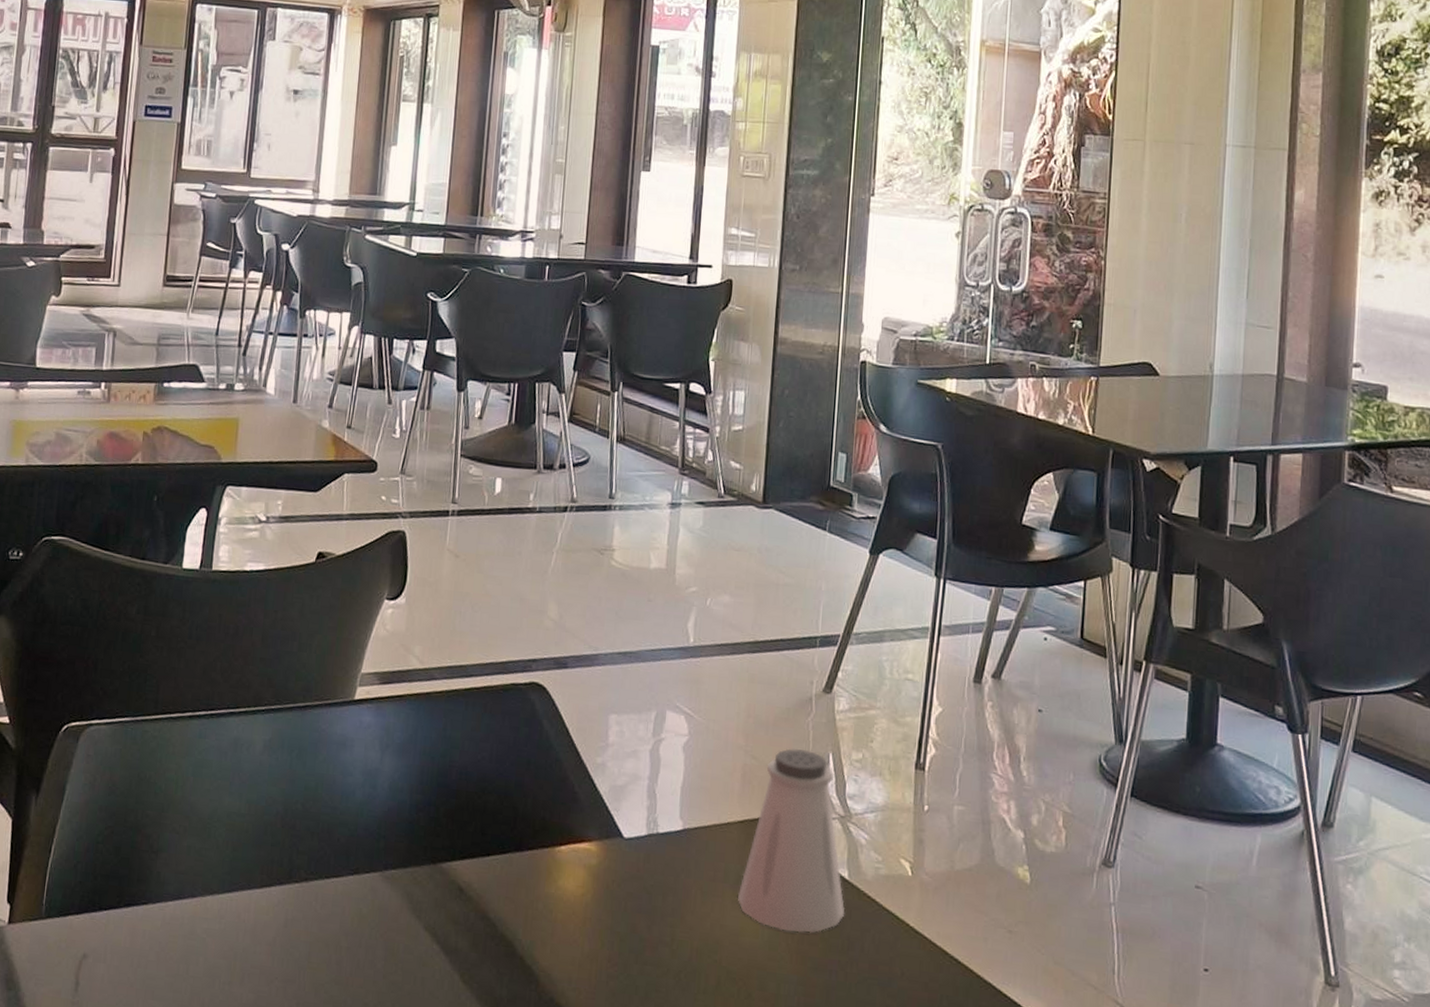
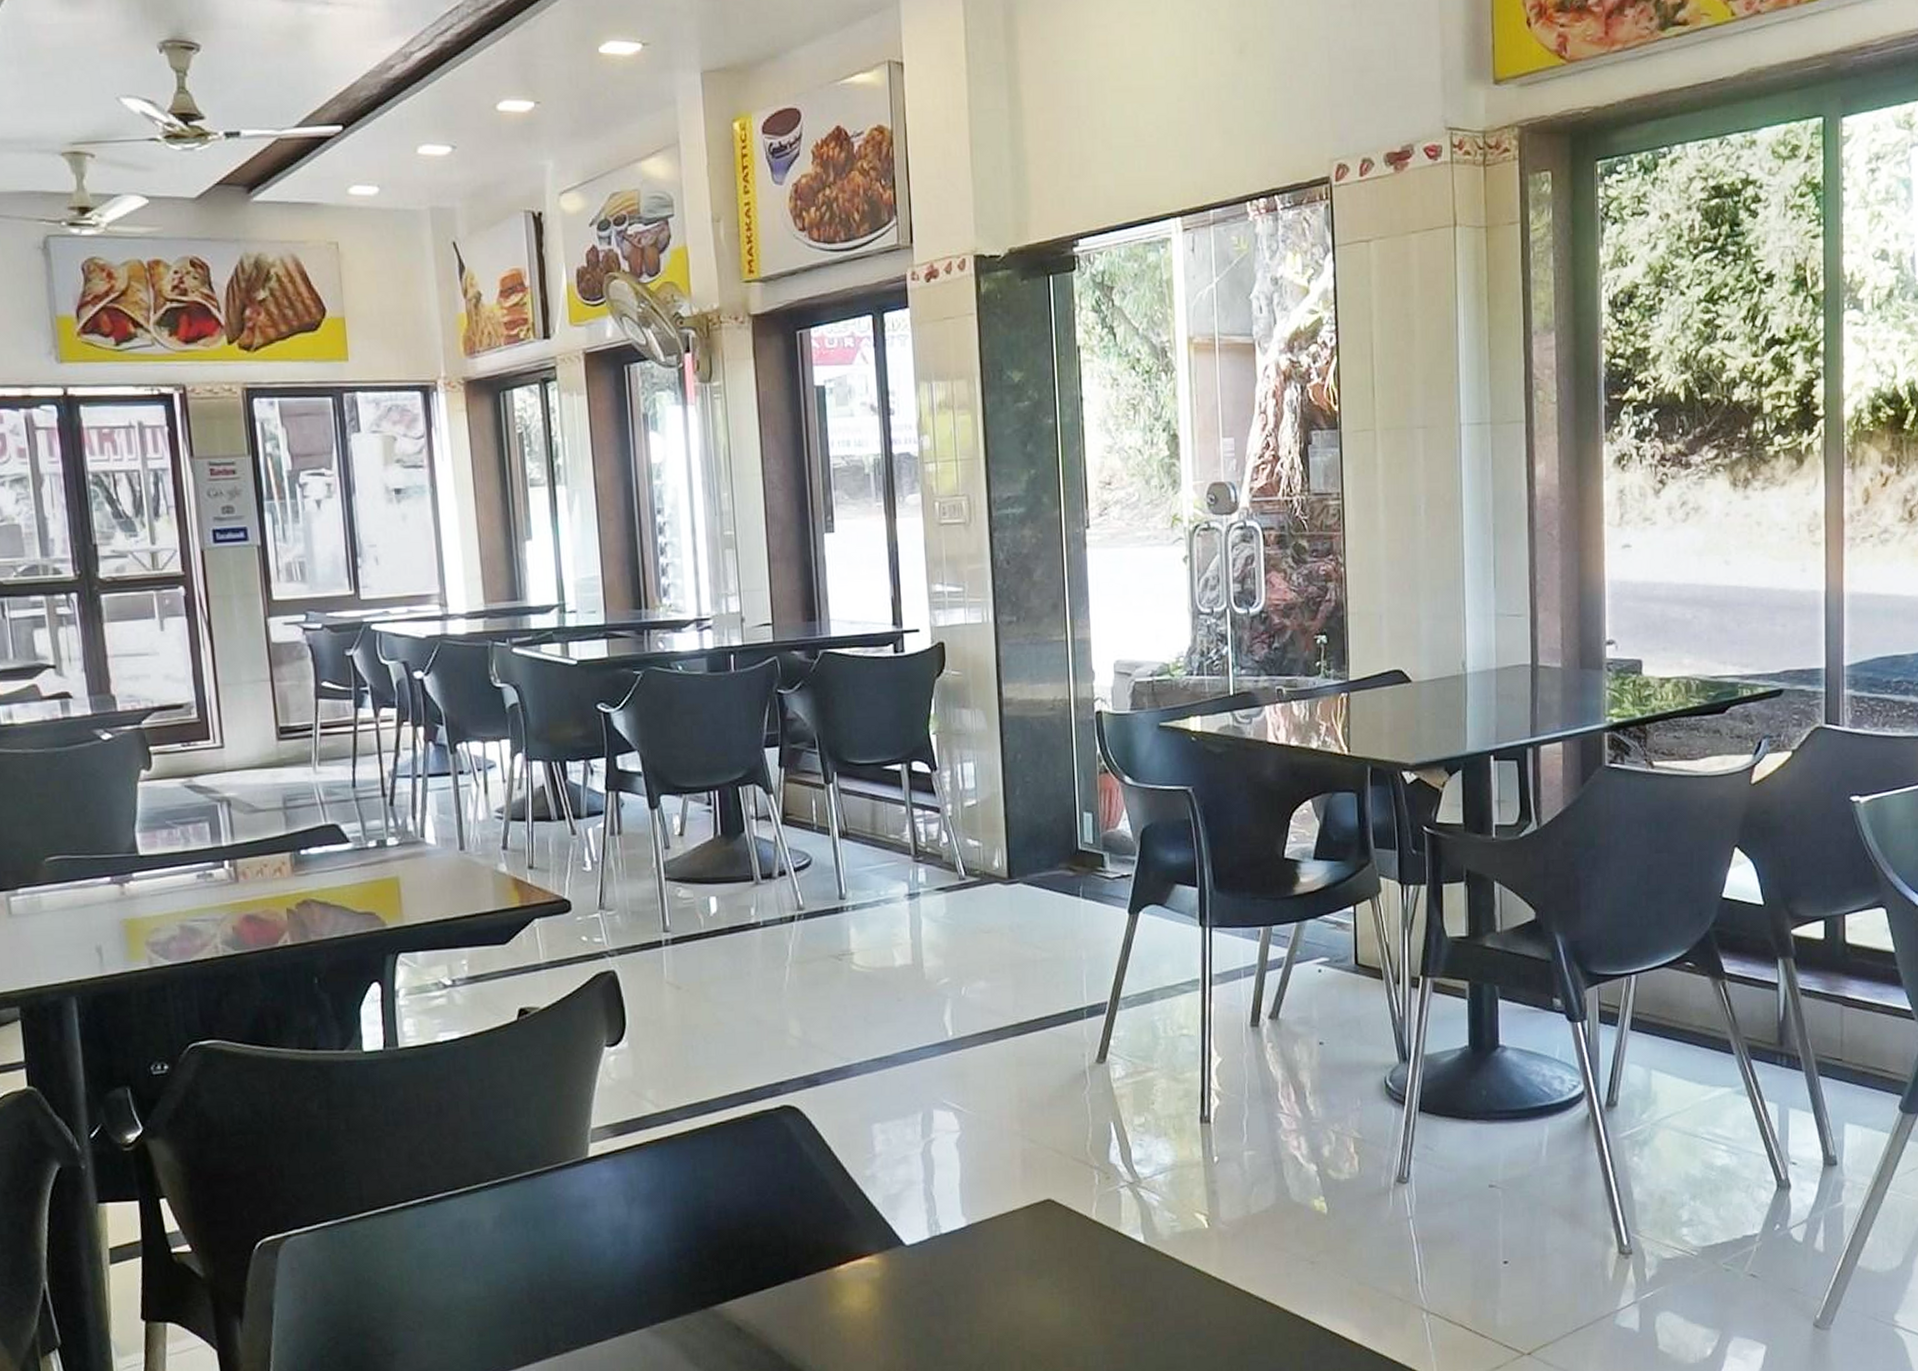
saltshaker: present [738,748,845,933] -> none [1033,1124,1145,1305]

